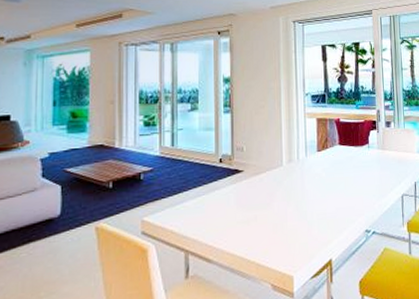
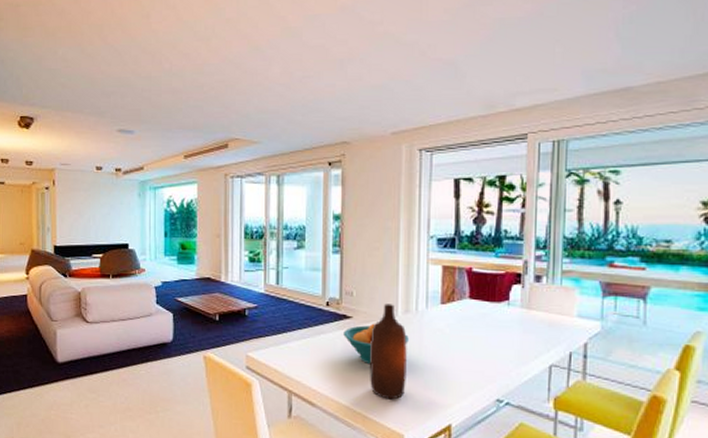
fruit bowl: none [236,174,294,214] -> present [343,323,410,365]
bottle: none [260,155,293,245] -> present [370,304,407,400]

